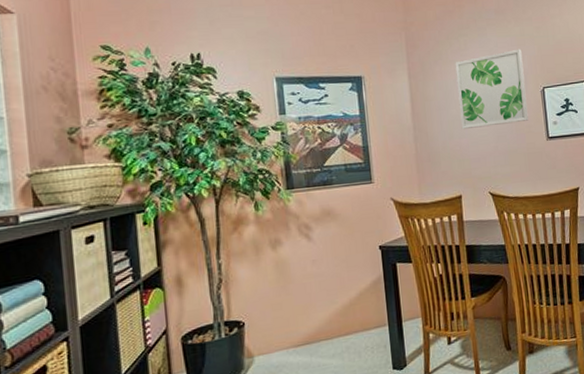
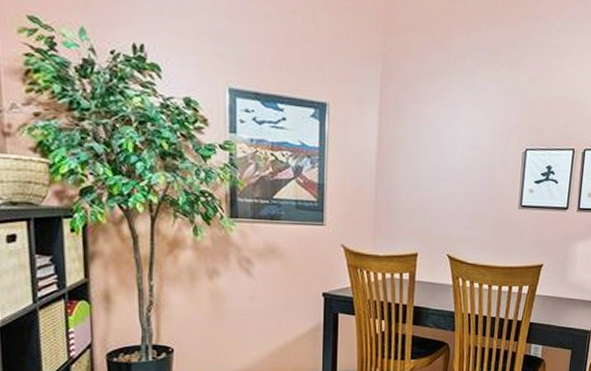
wall art: present [455,49,529,129] -> none [429,99,510,184]

